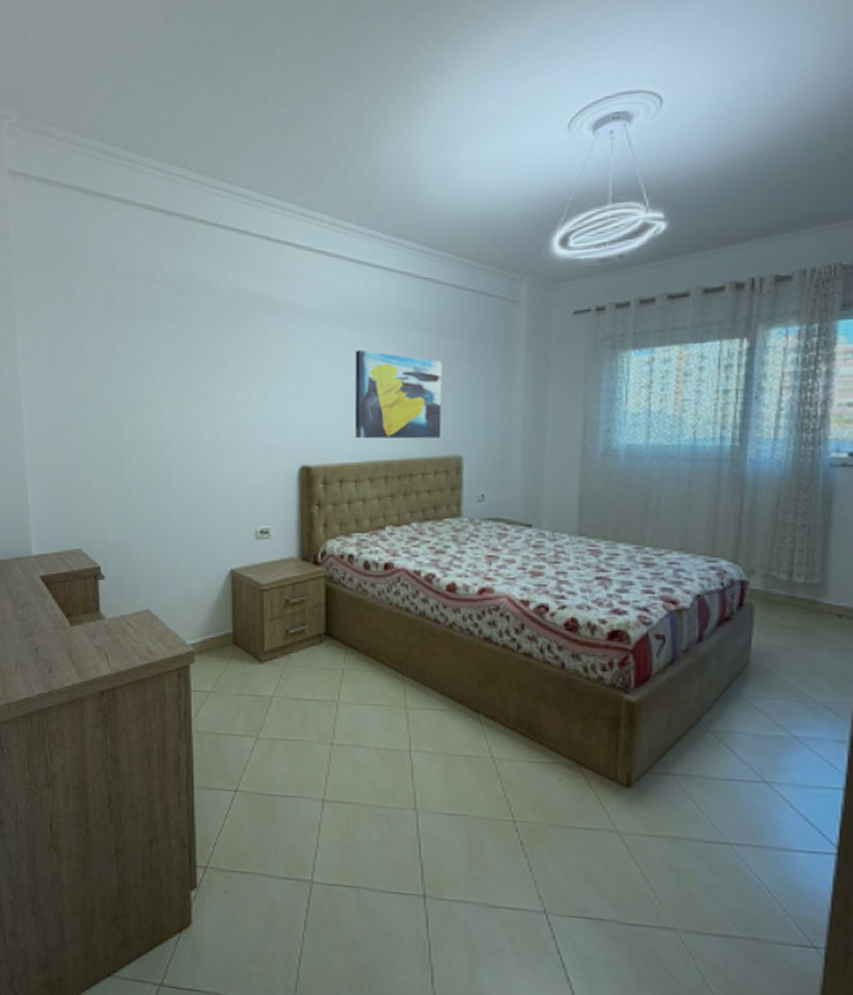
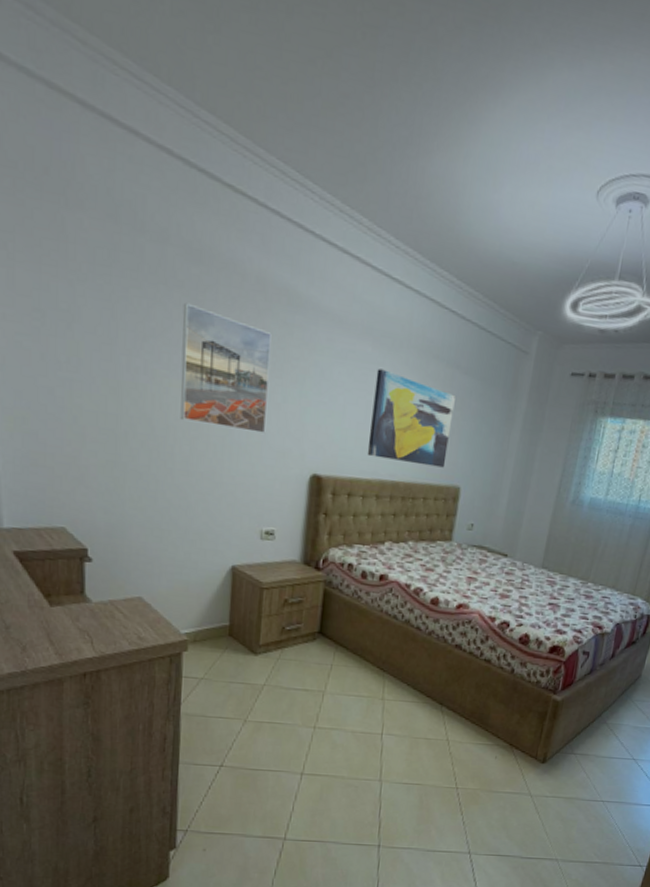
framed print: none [170,328,252,435] -> present [180,302,272,433]

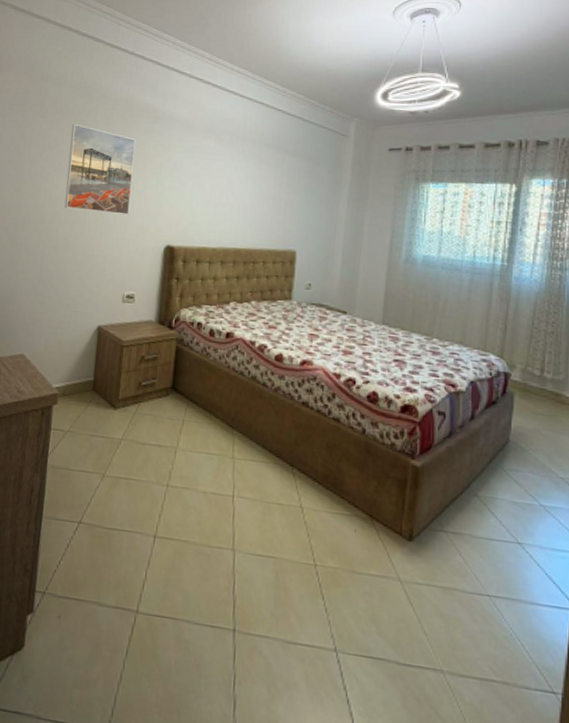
wall art: present [367,369,455,468] -> none [212,158,286,235]

